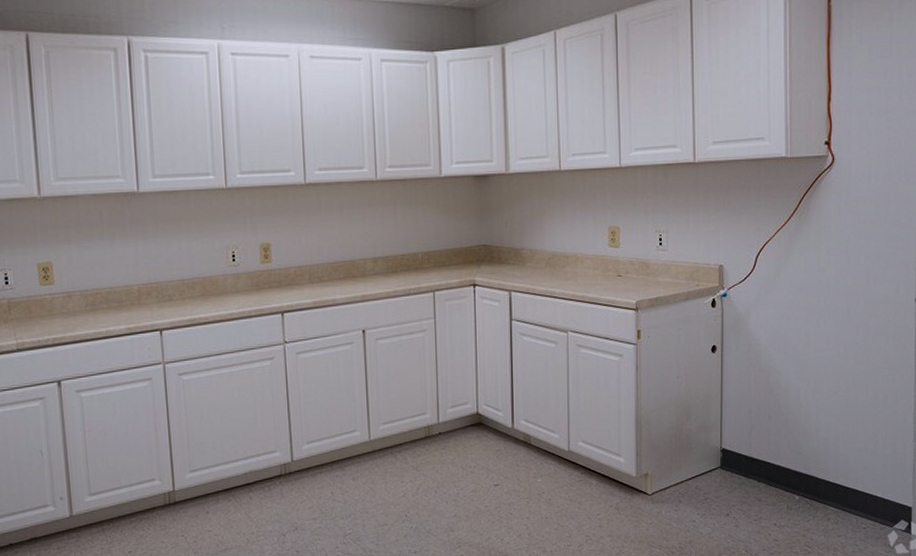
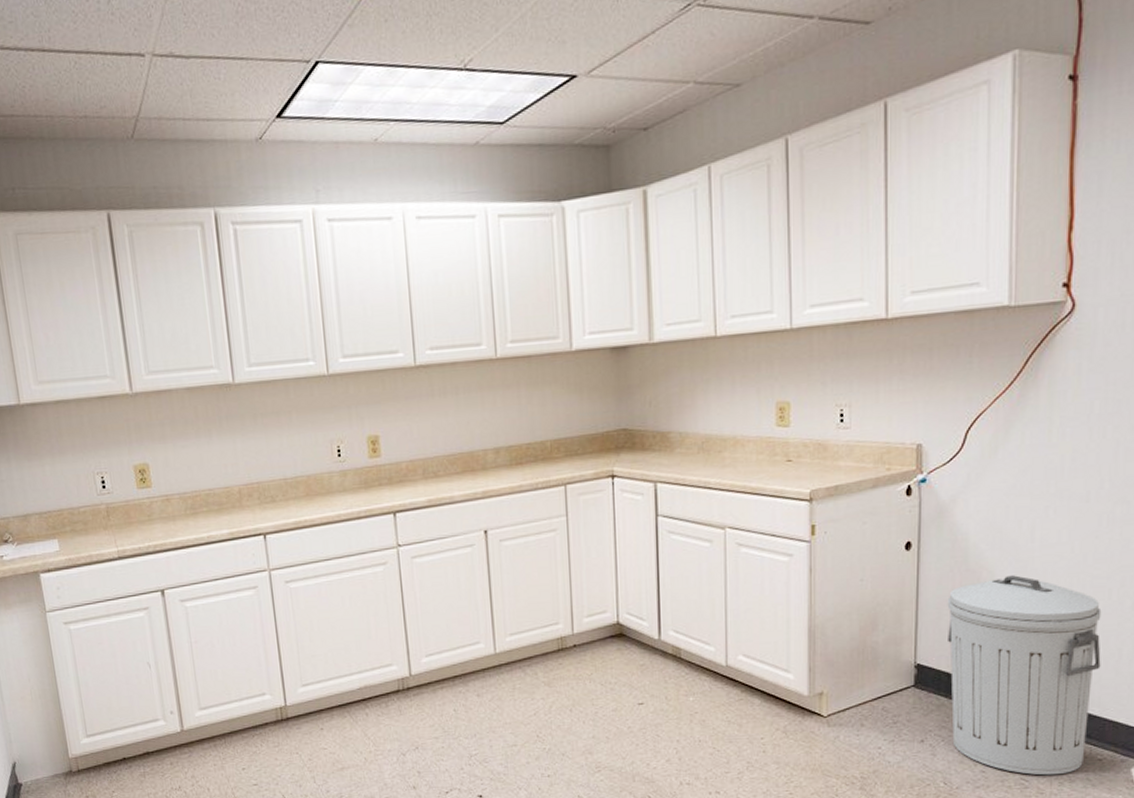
trash can: none [745,374,862,542] -> present [947,575,1102,776]

